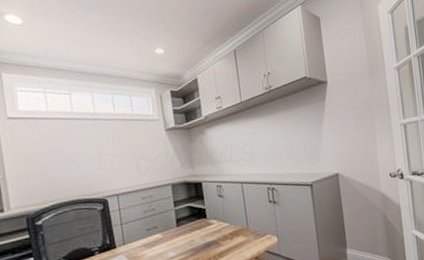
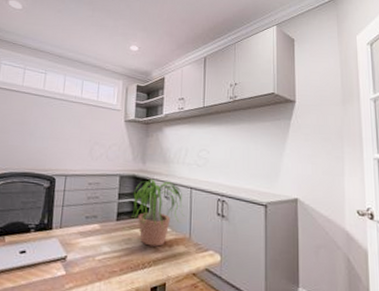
potted plant: none [187,180,240,243] -> present [131,178,185,247]

